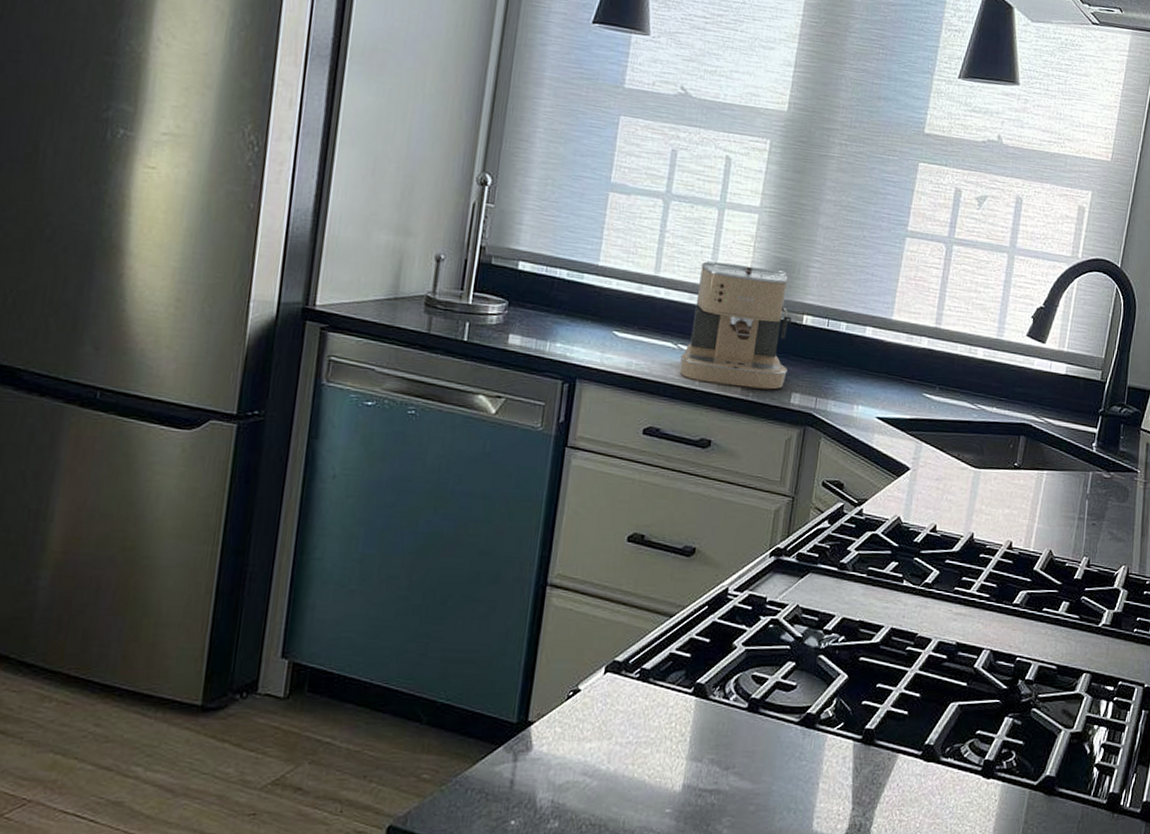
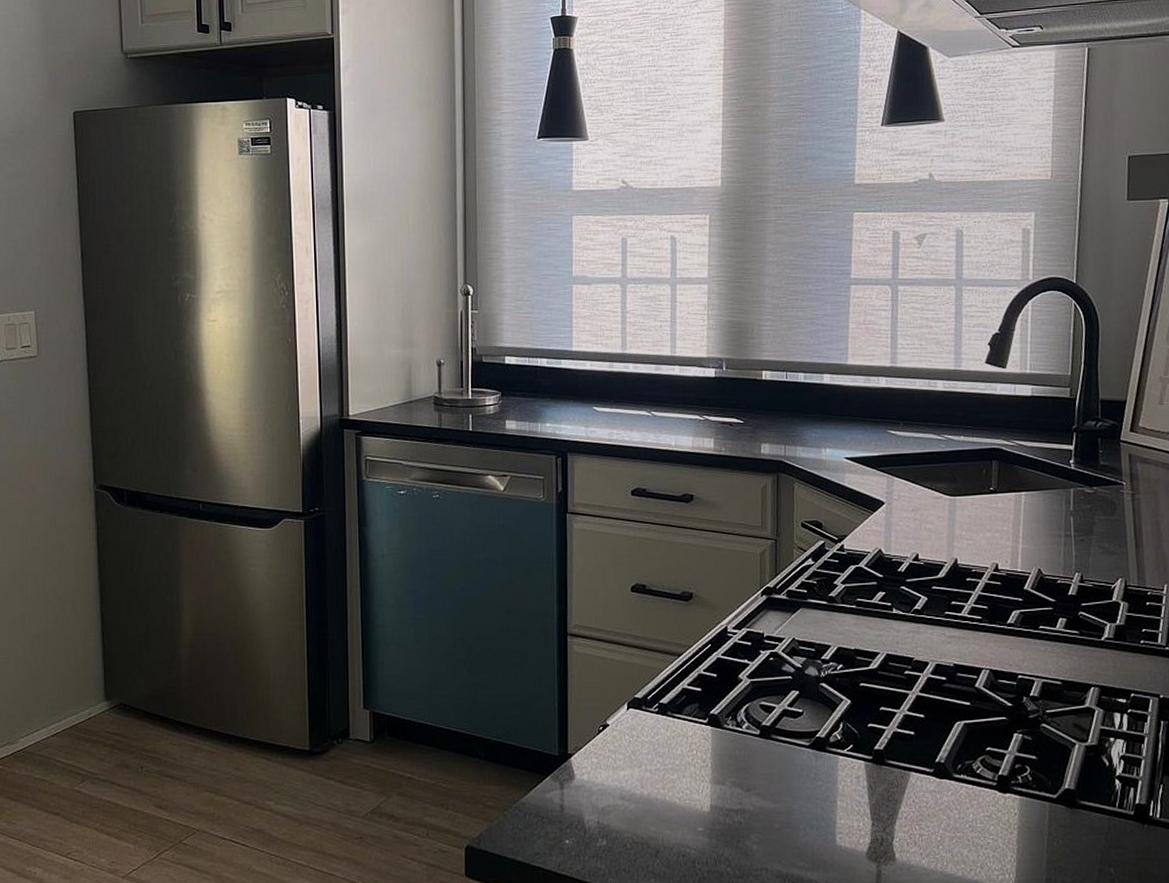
coffee maker: present [680,260,792,390] -> none [655,332,754,444]

